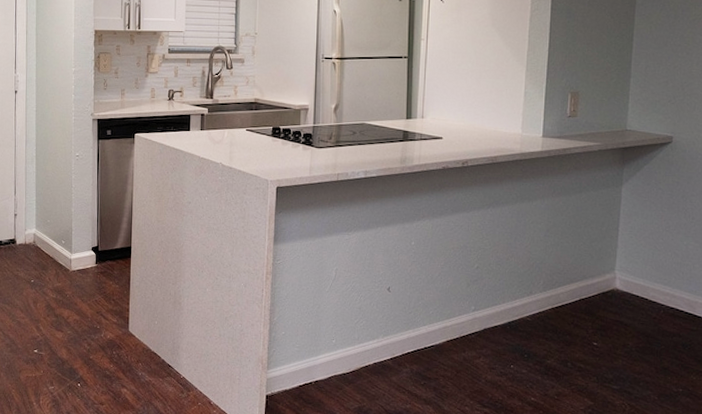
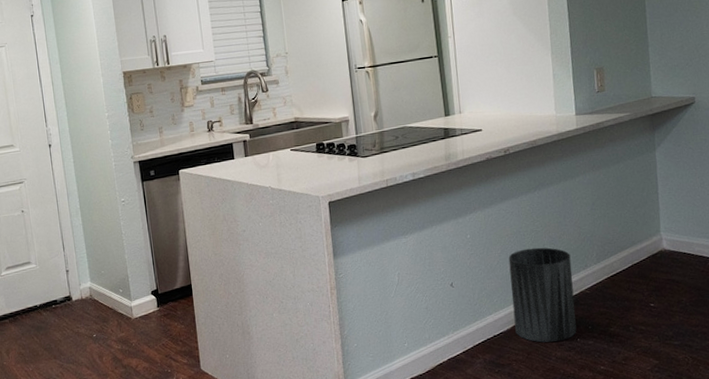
trash can: none [448,265,516,365] -> present [508,247,577,343]

